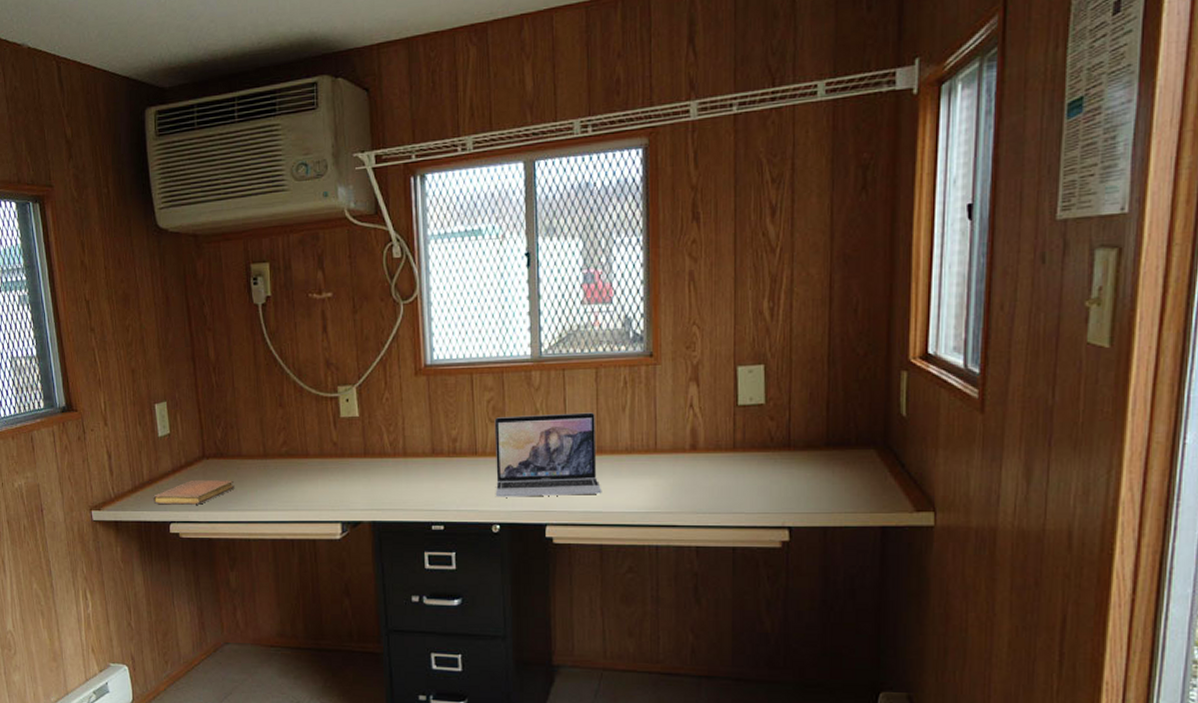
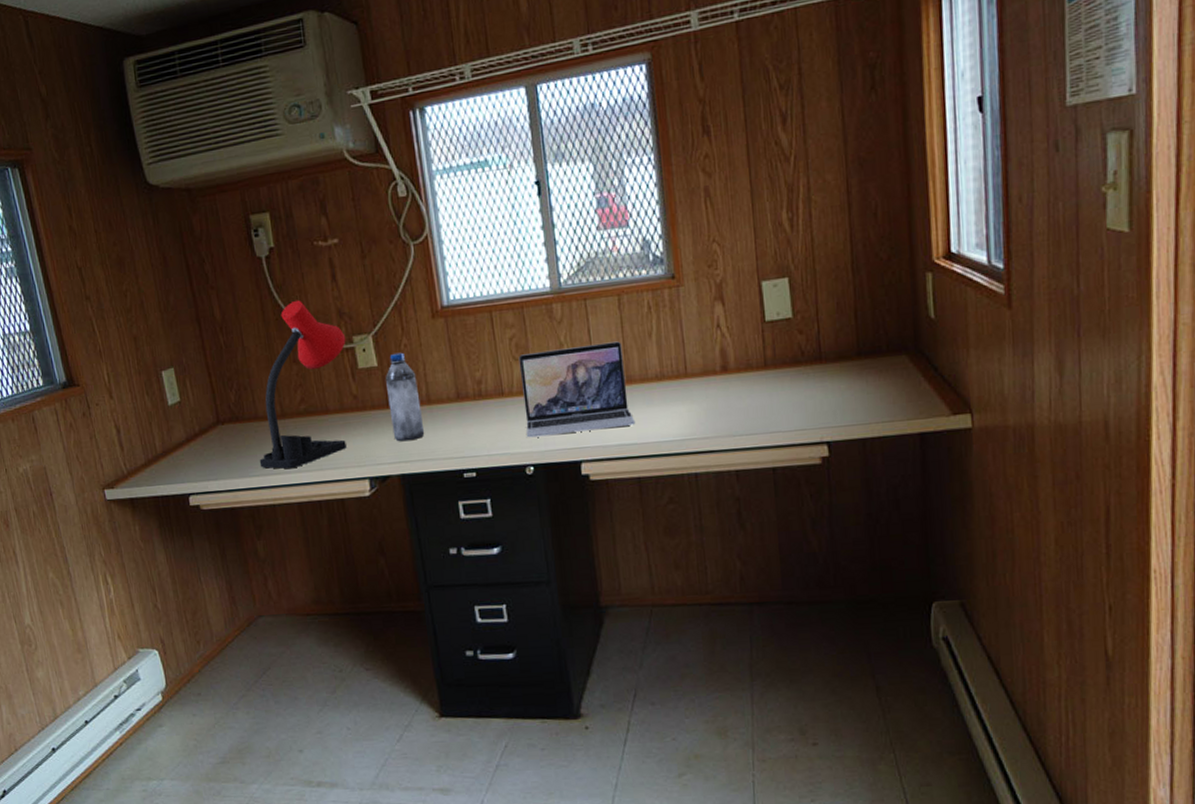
notebook: present [153,479,235,505] -> none [169,444,254,477]
desk lamp: none [239,347,331,507] -> present [259,300,347,469]
water bottle: none [364,405,398,490] -> present [385,352,425,442]

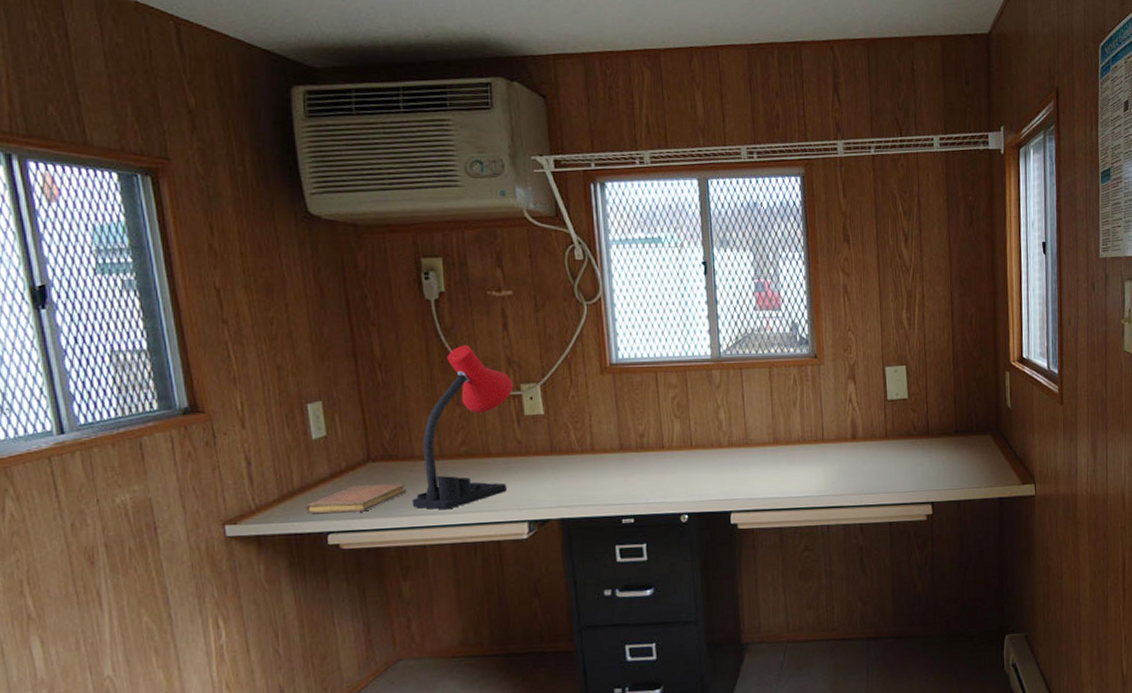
notebook: none [169,444,254,477] -> present [306,483,407,514]
water bottle: present [385,352,425,442] -> none [550,403,587,487]
laptop: present [518,341,636,438] -> none [679,407,780,489]

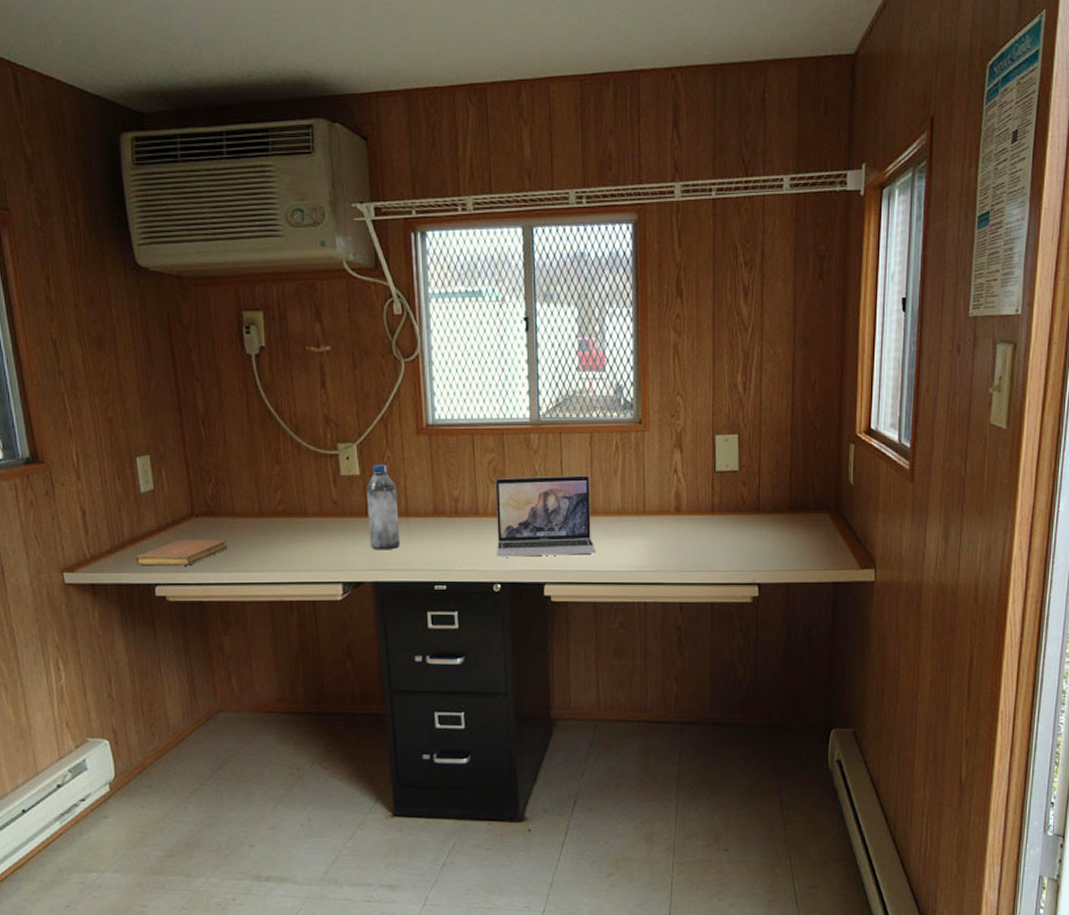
desk lamp: present [412,344,514,510] -> none [232,401,331,568]
water bottle: none [550,403,587,487] -> present [366,464,401,550]
laptop: none [679,407,780,489] -> present [495,475,596,557]

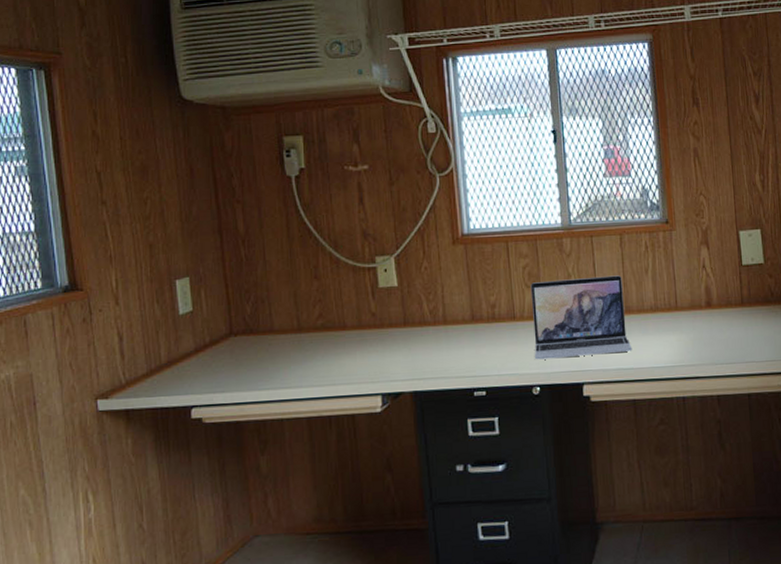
notebook: present [136,539,228,566] -> none [172,357,266,388]
water bottle: present [366,464,401,550] -> none [404,274,439,360]

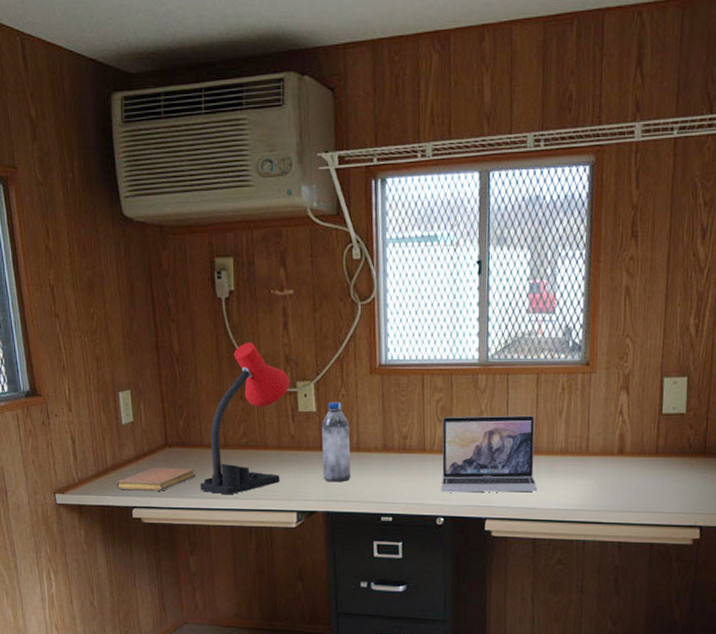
notebook: none [172,357,266,388] -> present [116,467,196,491]
desk lamp: none [270,219,369,383] -> present [200,342,290,495]
water bottle: none [404,274,439,360] -> present [321,401,351,482]

